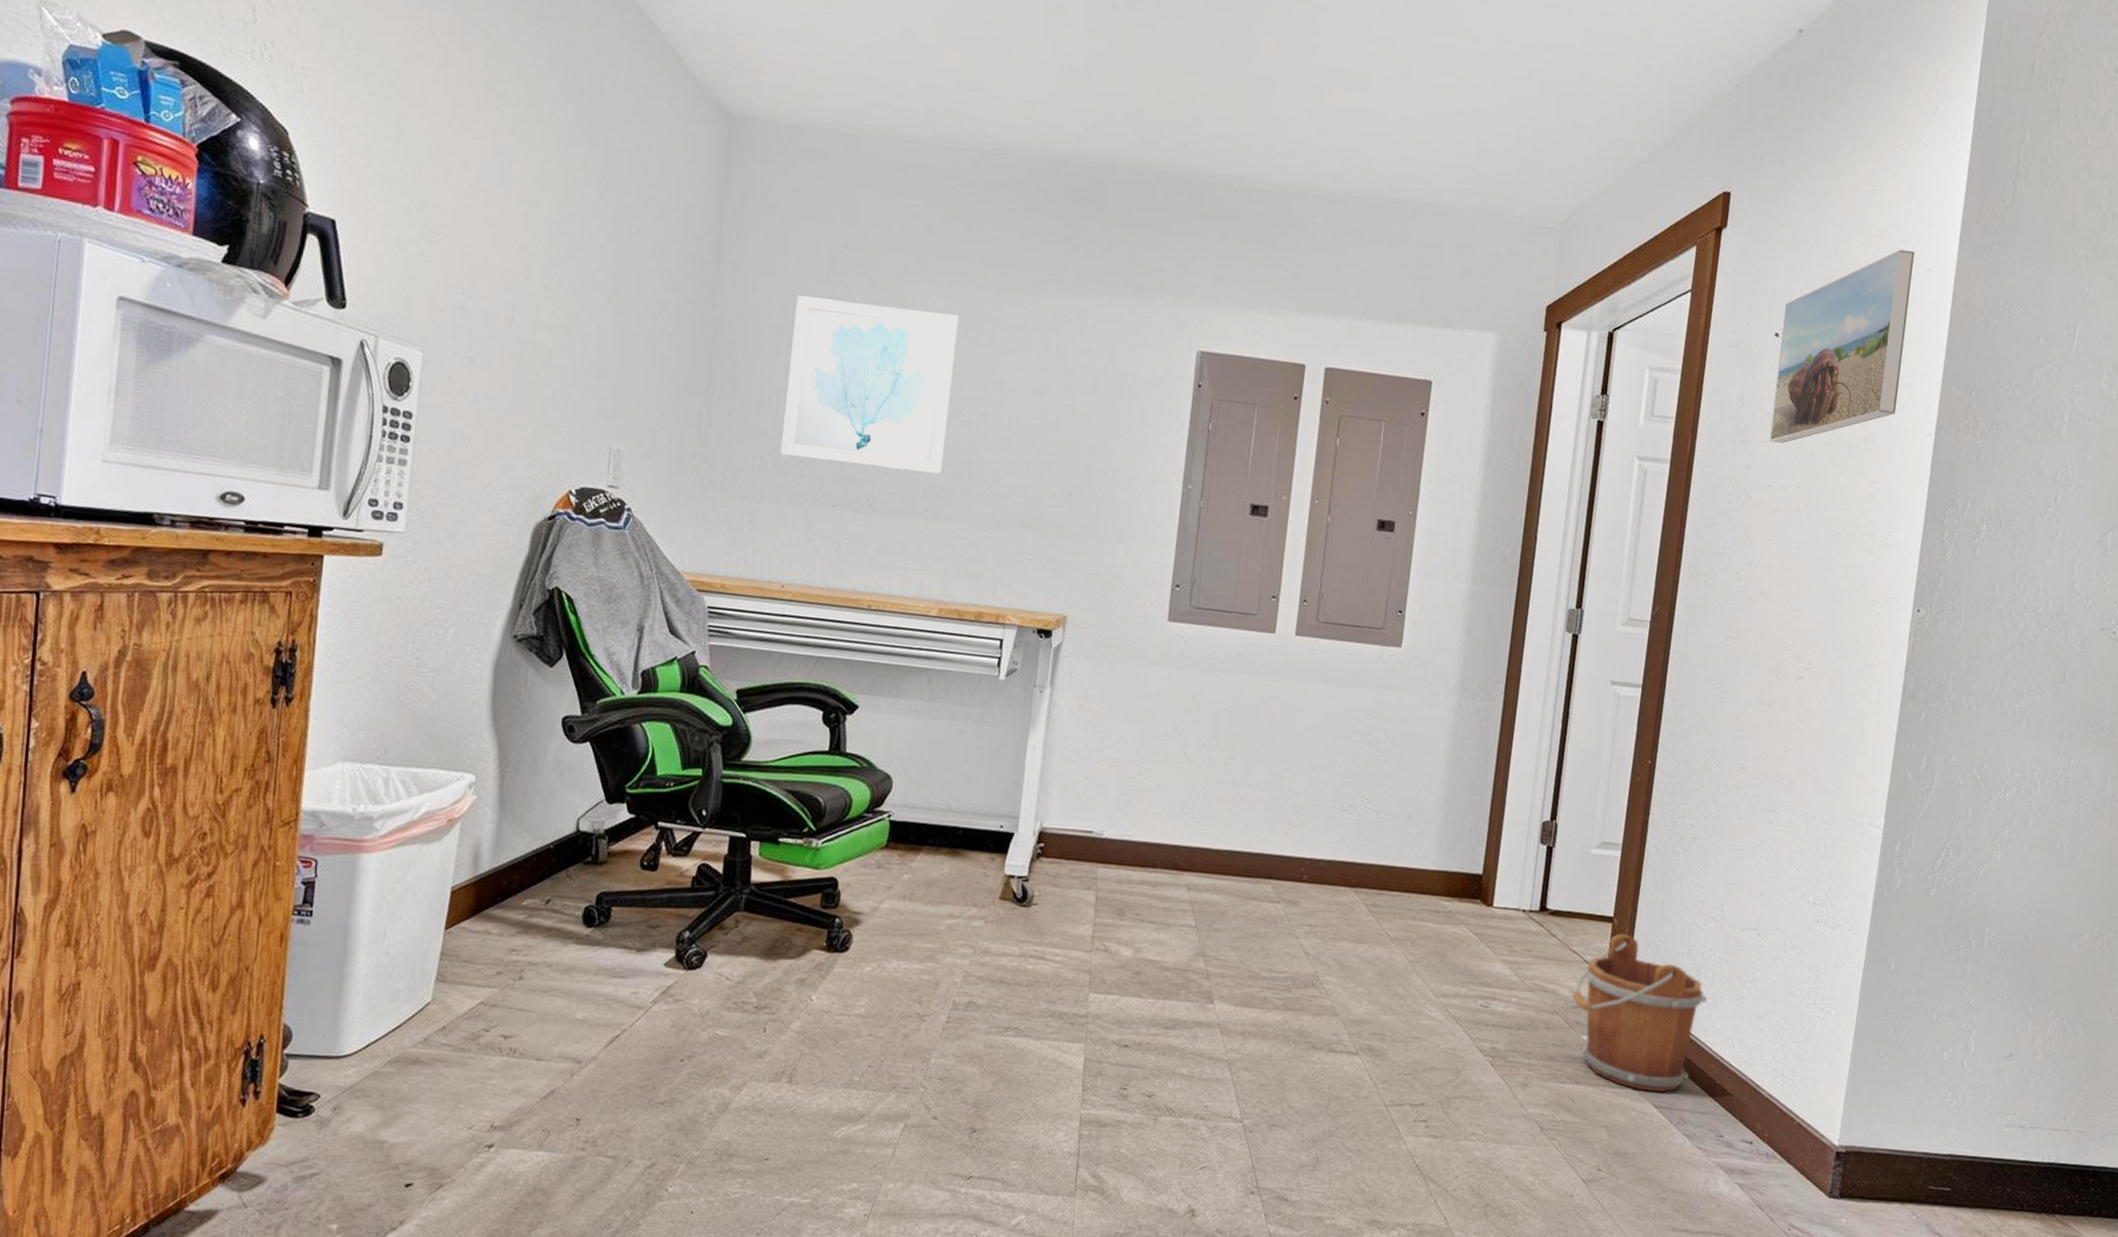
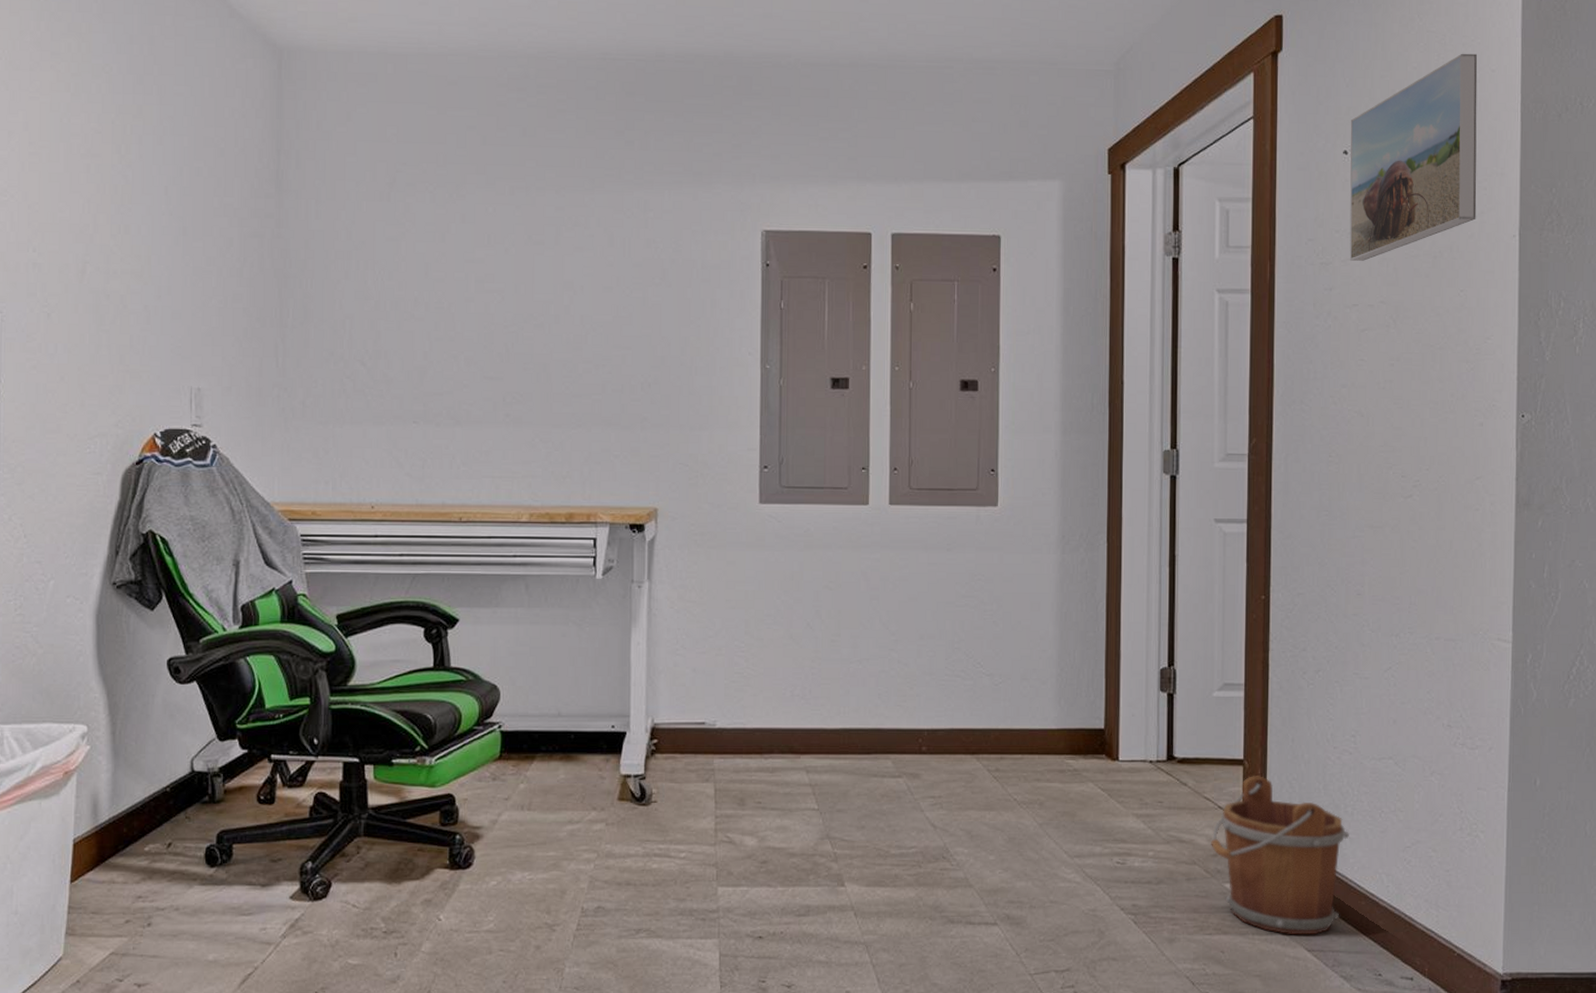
wall art: present [780,295,959,474] -> none [358,217,521,380]

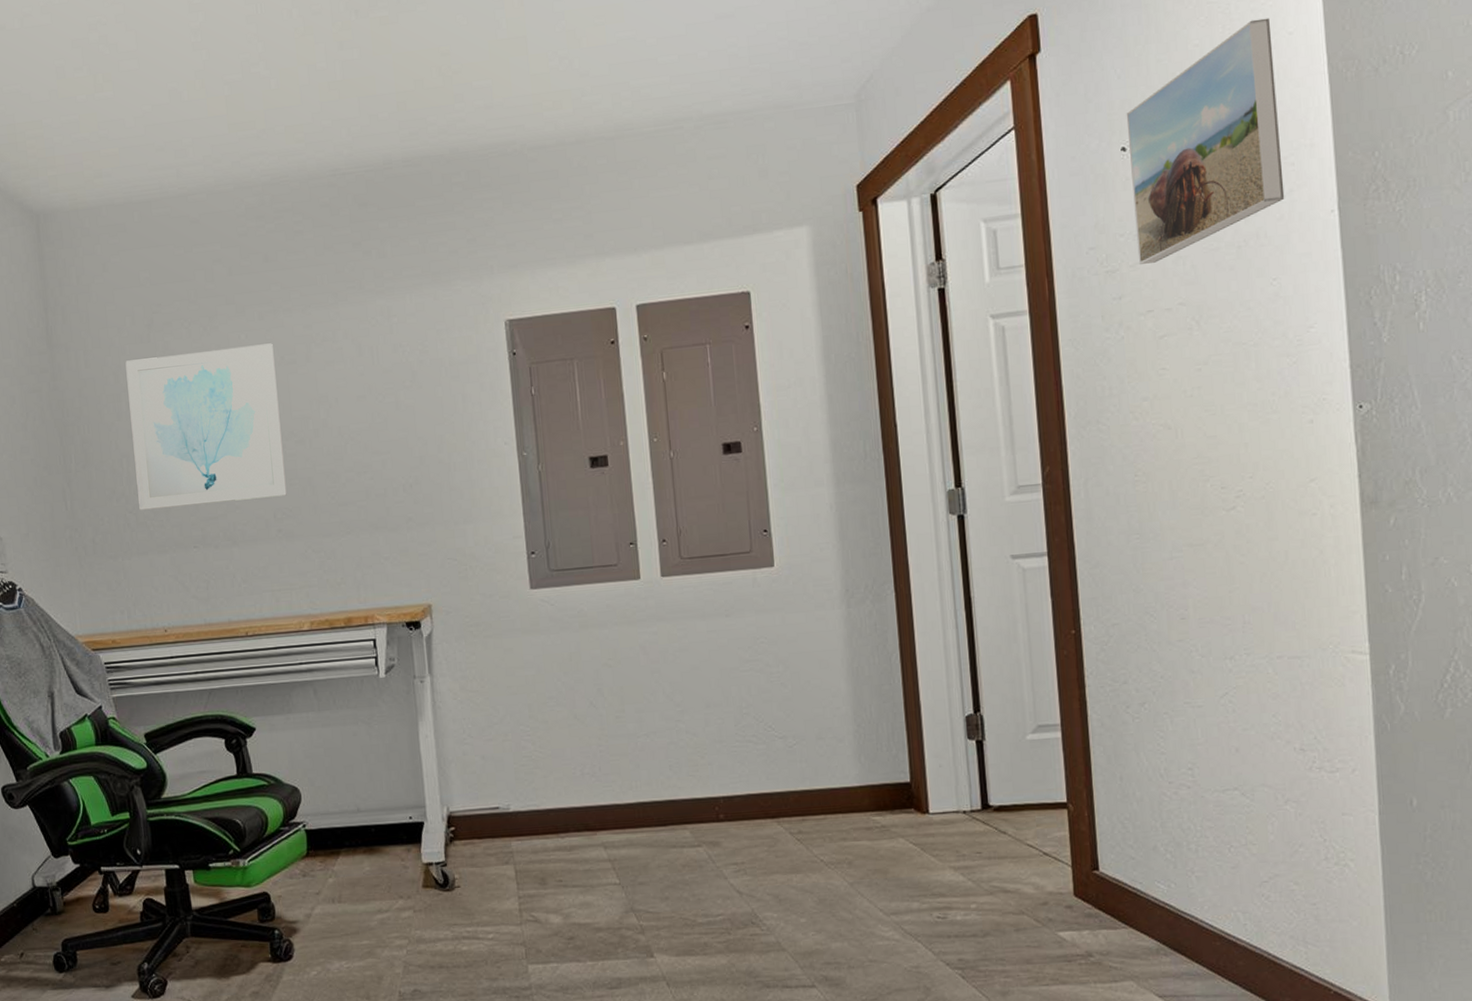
wall art: none [358,217,521,380] -> present [125,343,287,510]
bucket: present [1211,776,1349,935] -> none [1039,818,1195,981]

